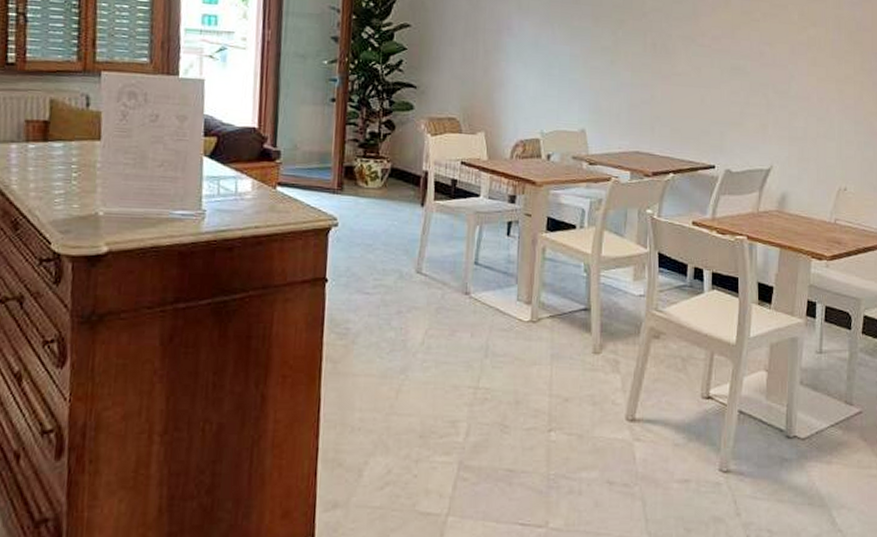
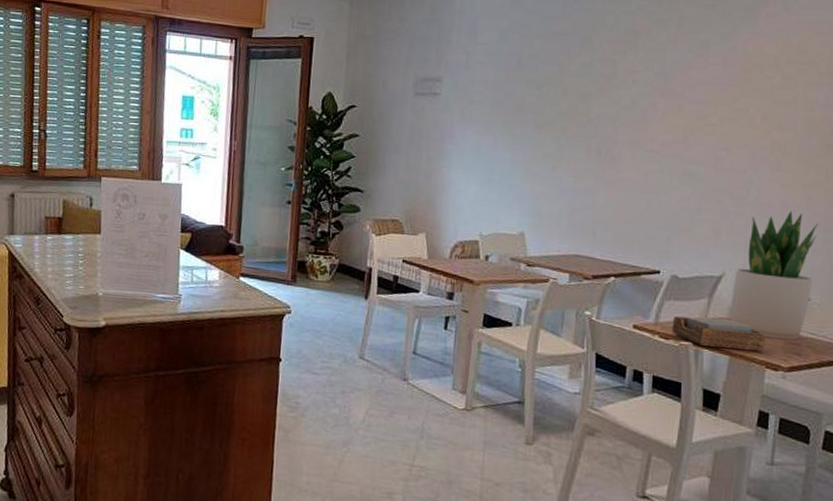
napkin holder: none [728,210,810,243] -> present [672,316,765,352]
planter: none [780,104,850,231] -> present [731,211,818,341]

